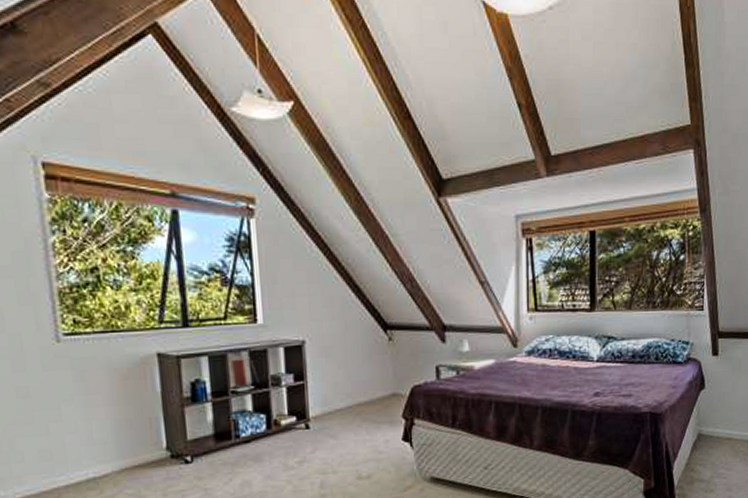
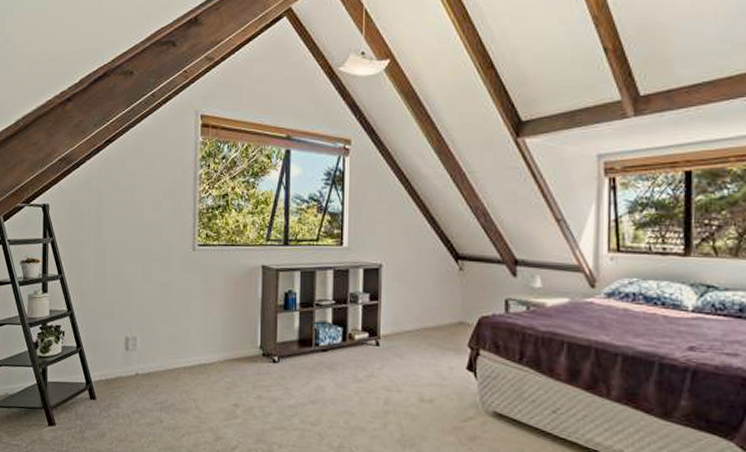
books: present [231,354,260,387] -> none [318,272,340,301]

